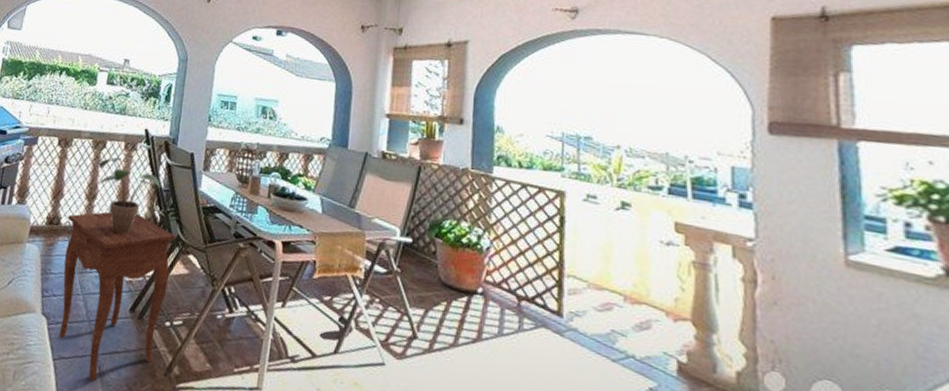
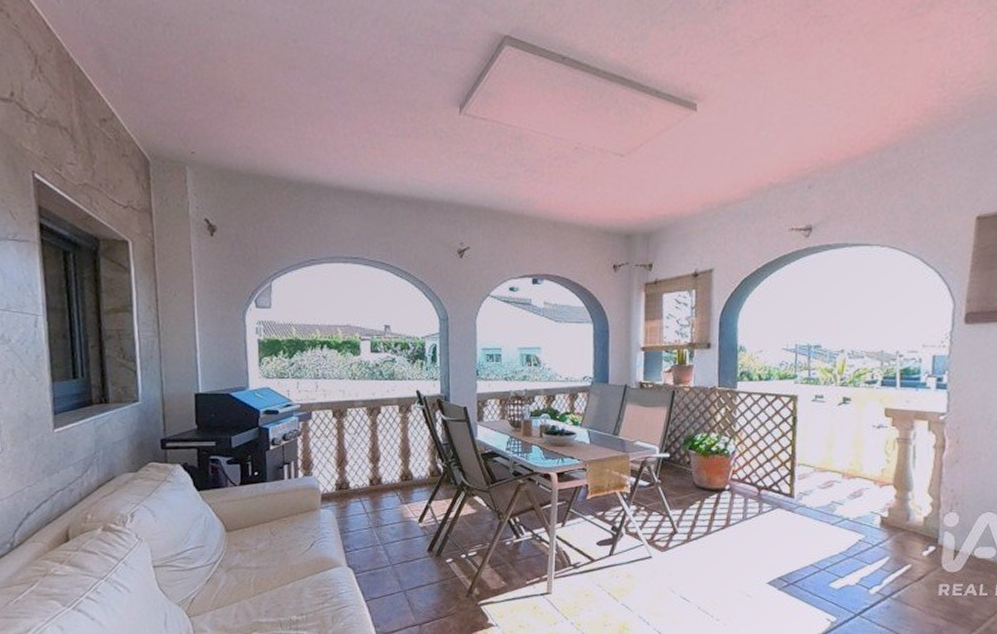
side table: present [59,211,176,381] -> none [356,469,460,612]
potted plant: present [94,157,161,233] -> none [376,420,439,487]

